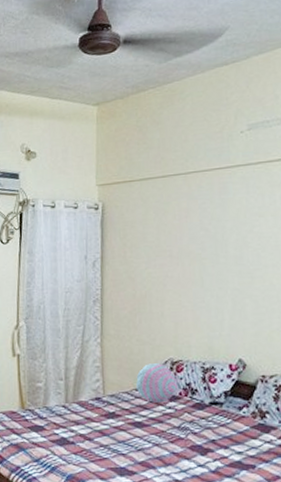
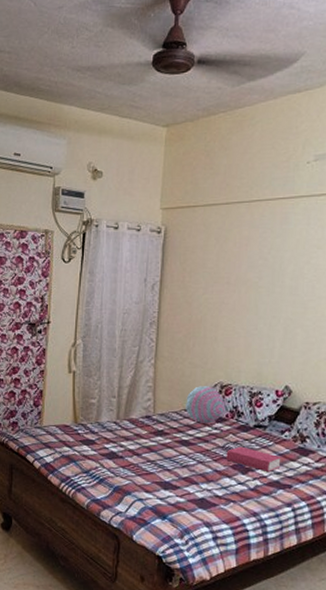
book: none [183,425,242,453] -> present [226,446,281,473]

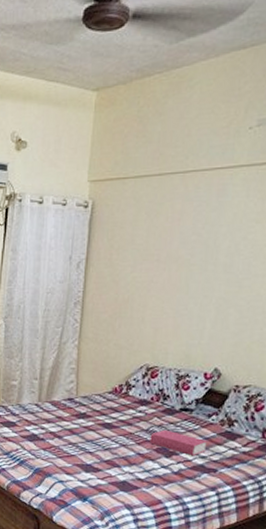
cushion: present [186,386,226,423] -> none [110,368,151,406]

